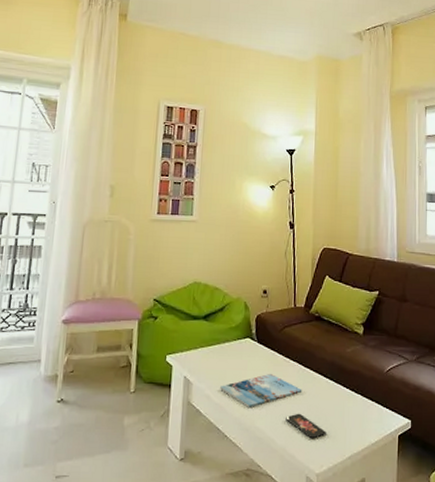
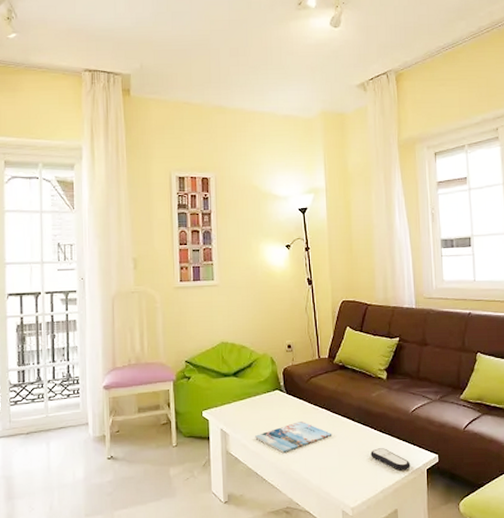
smartphone: present [286,413,326,439] -> none [319,455,358,477]
remote control: none [341,409,382,435] -> present [370,448,411,471]

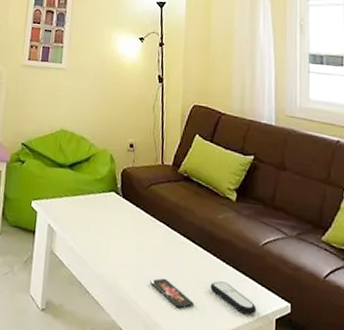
magazine: present [254,420,332,453] -> none [82,231,169,265]
smartphone: none [319,455,358,477] -> present [150,278,194,309]

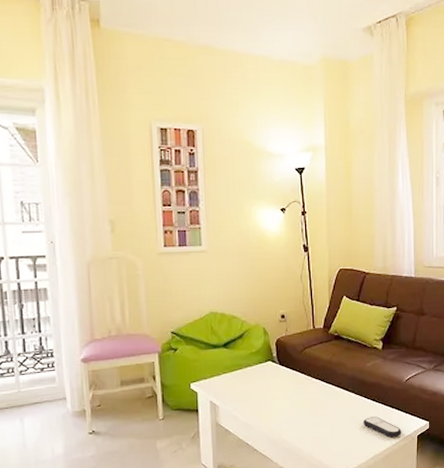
smartphone: present [150,278,194,309] -> none [311,424,350,446]

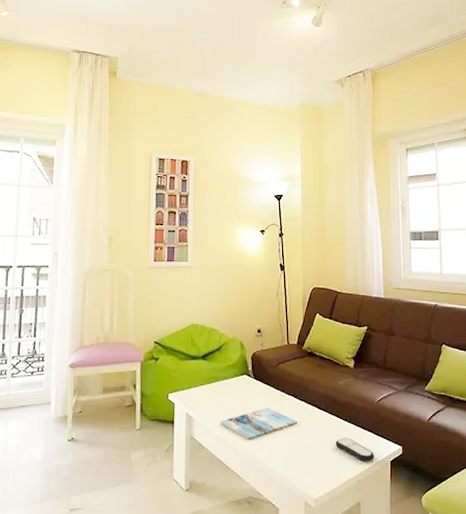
magazine: none [245,391,326,423] -> present [219,407,298,440]

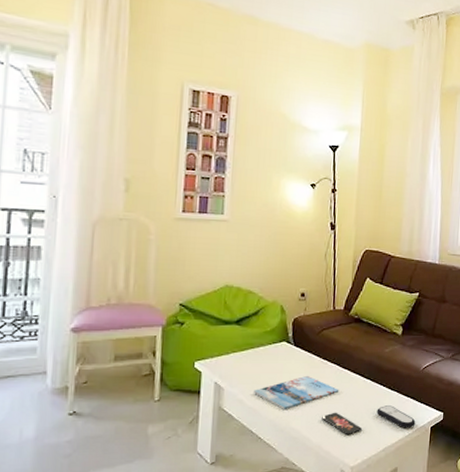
smartphone: none [283,443,322,467] -> present [322,412,362,436]

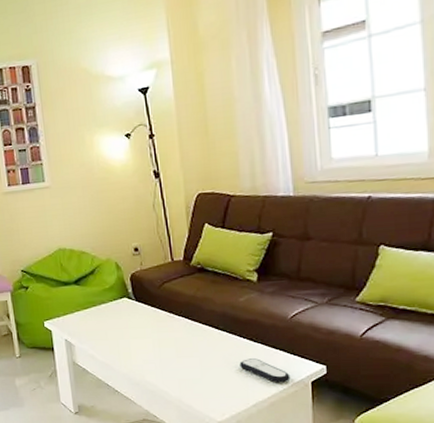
magazine: present [253,375,339,409] -> none [102,329,192,364]
smartphone: present [322,412,362,436] -> none [177,366,225,390]

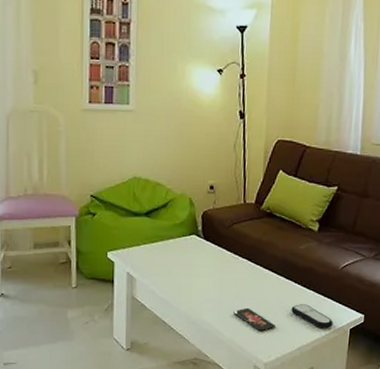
smartphone: none [177,366,225,390] -> present [234,307,275,332]

